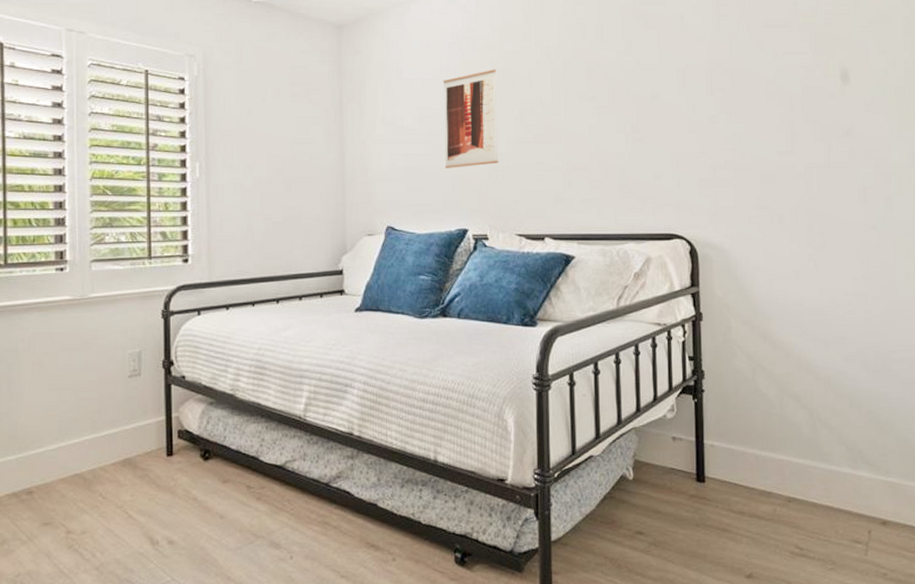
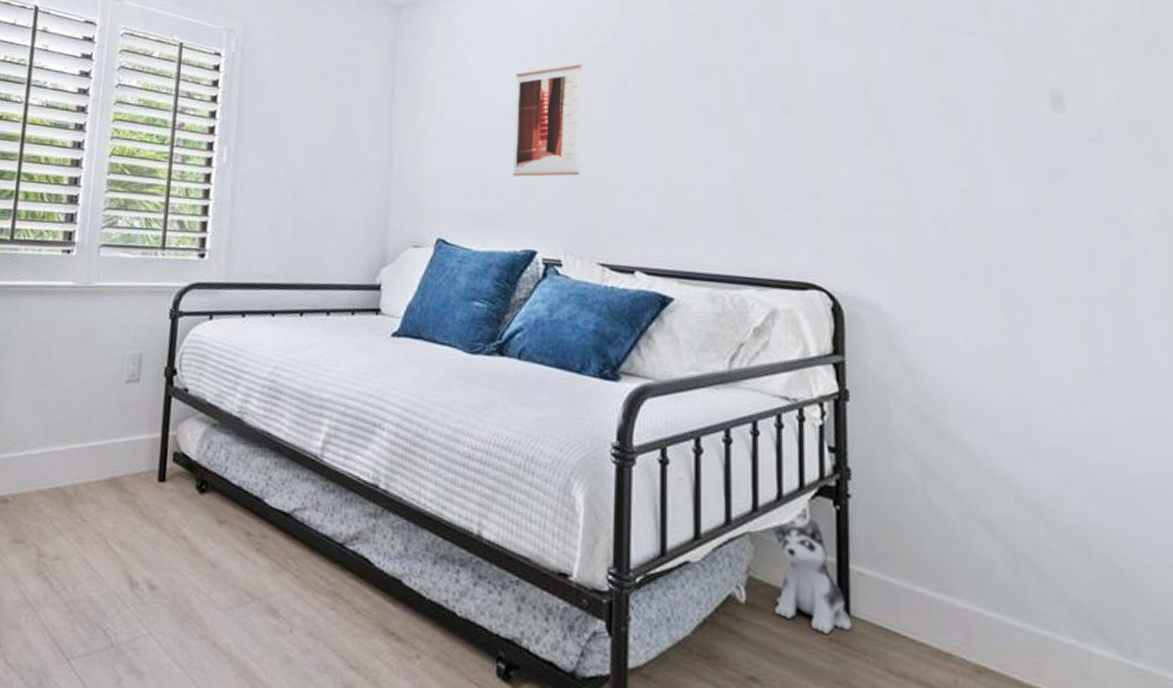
plush toy: none [651,411,706,492] -> present [773,519,852,634]

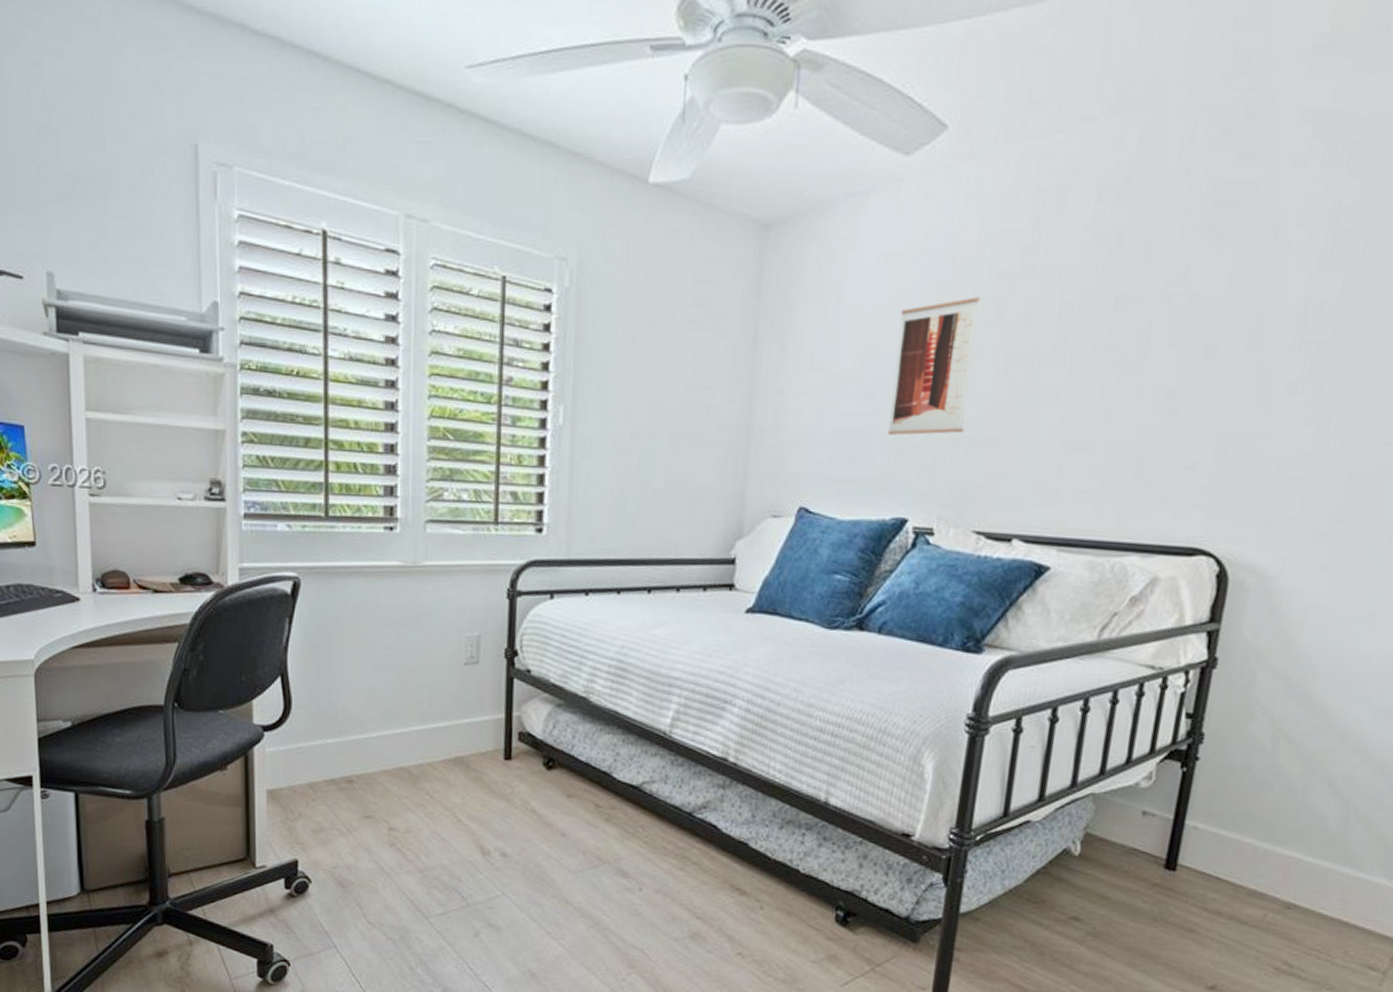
plush toy: present [773,519,852,634] -> none [1106,780,1178,880]

